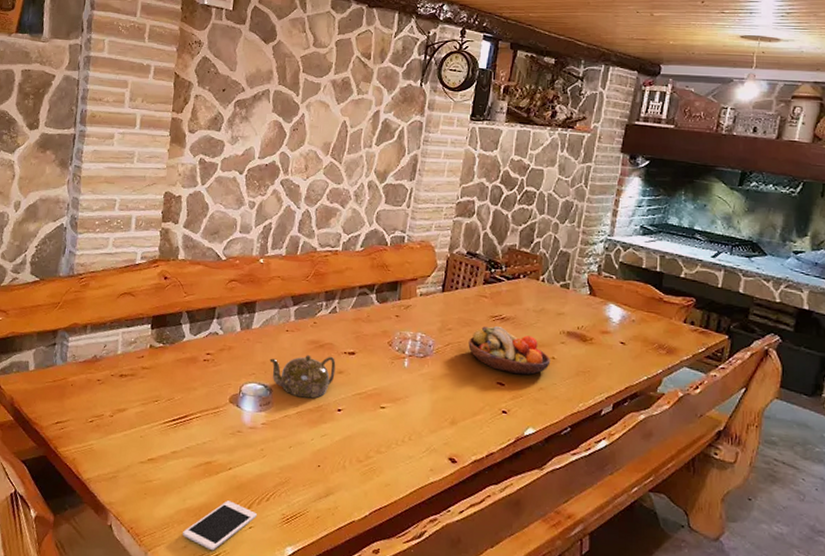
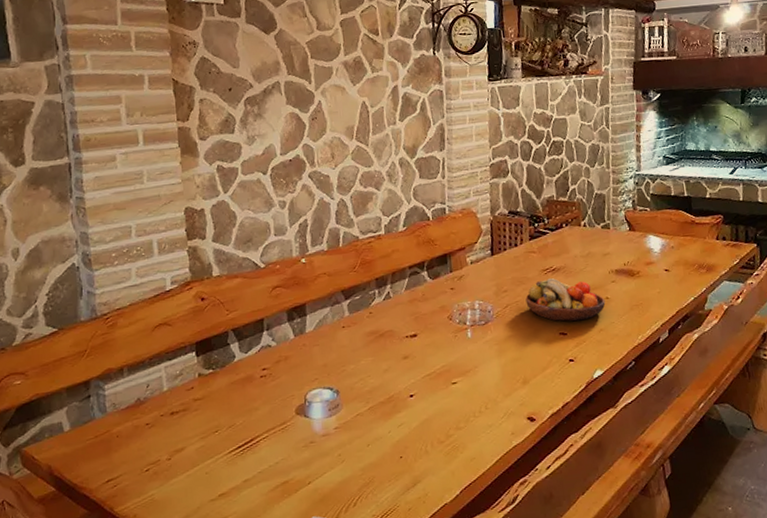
teapot: present [269,355,336,399] -> none [330,343,401,392]

